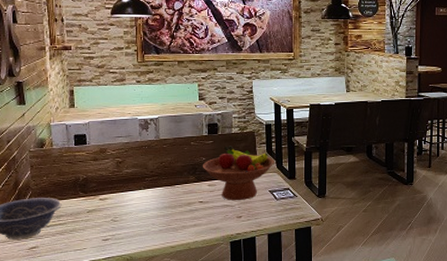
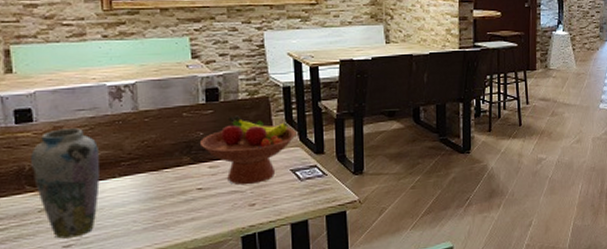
vase: none [84,150,130,234] -> present [31,128,100,239]

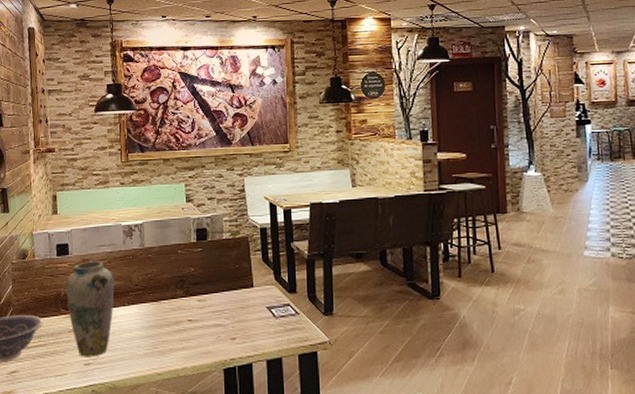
fruit bowl: present [199,115,296,185] -> none [190,254,272,319]

